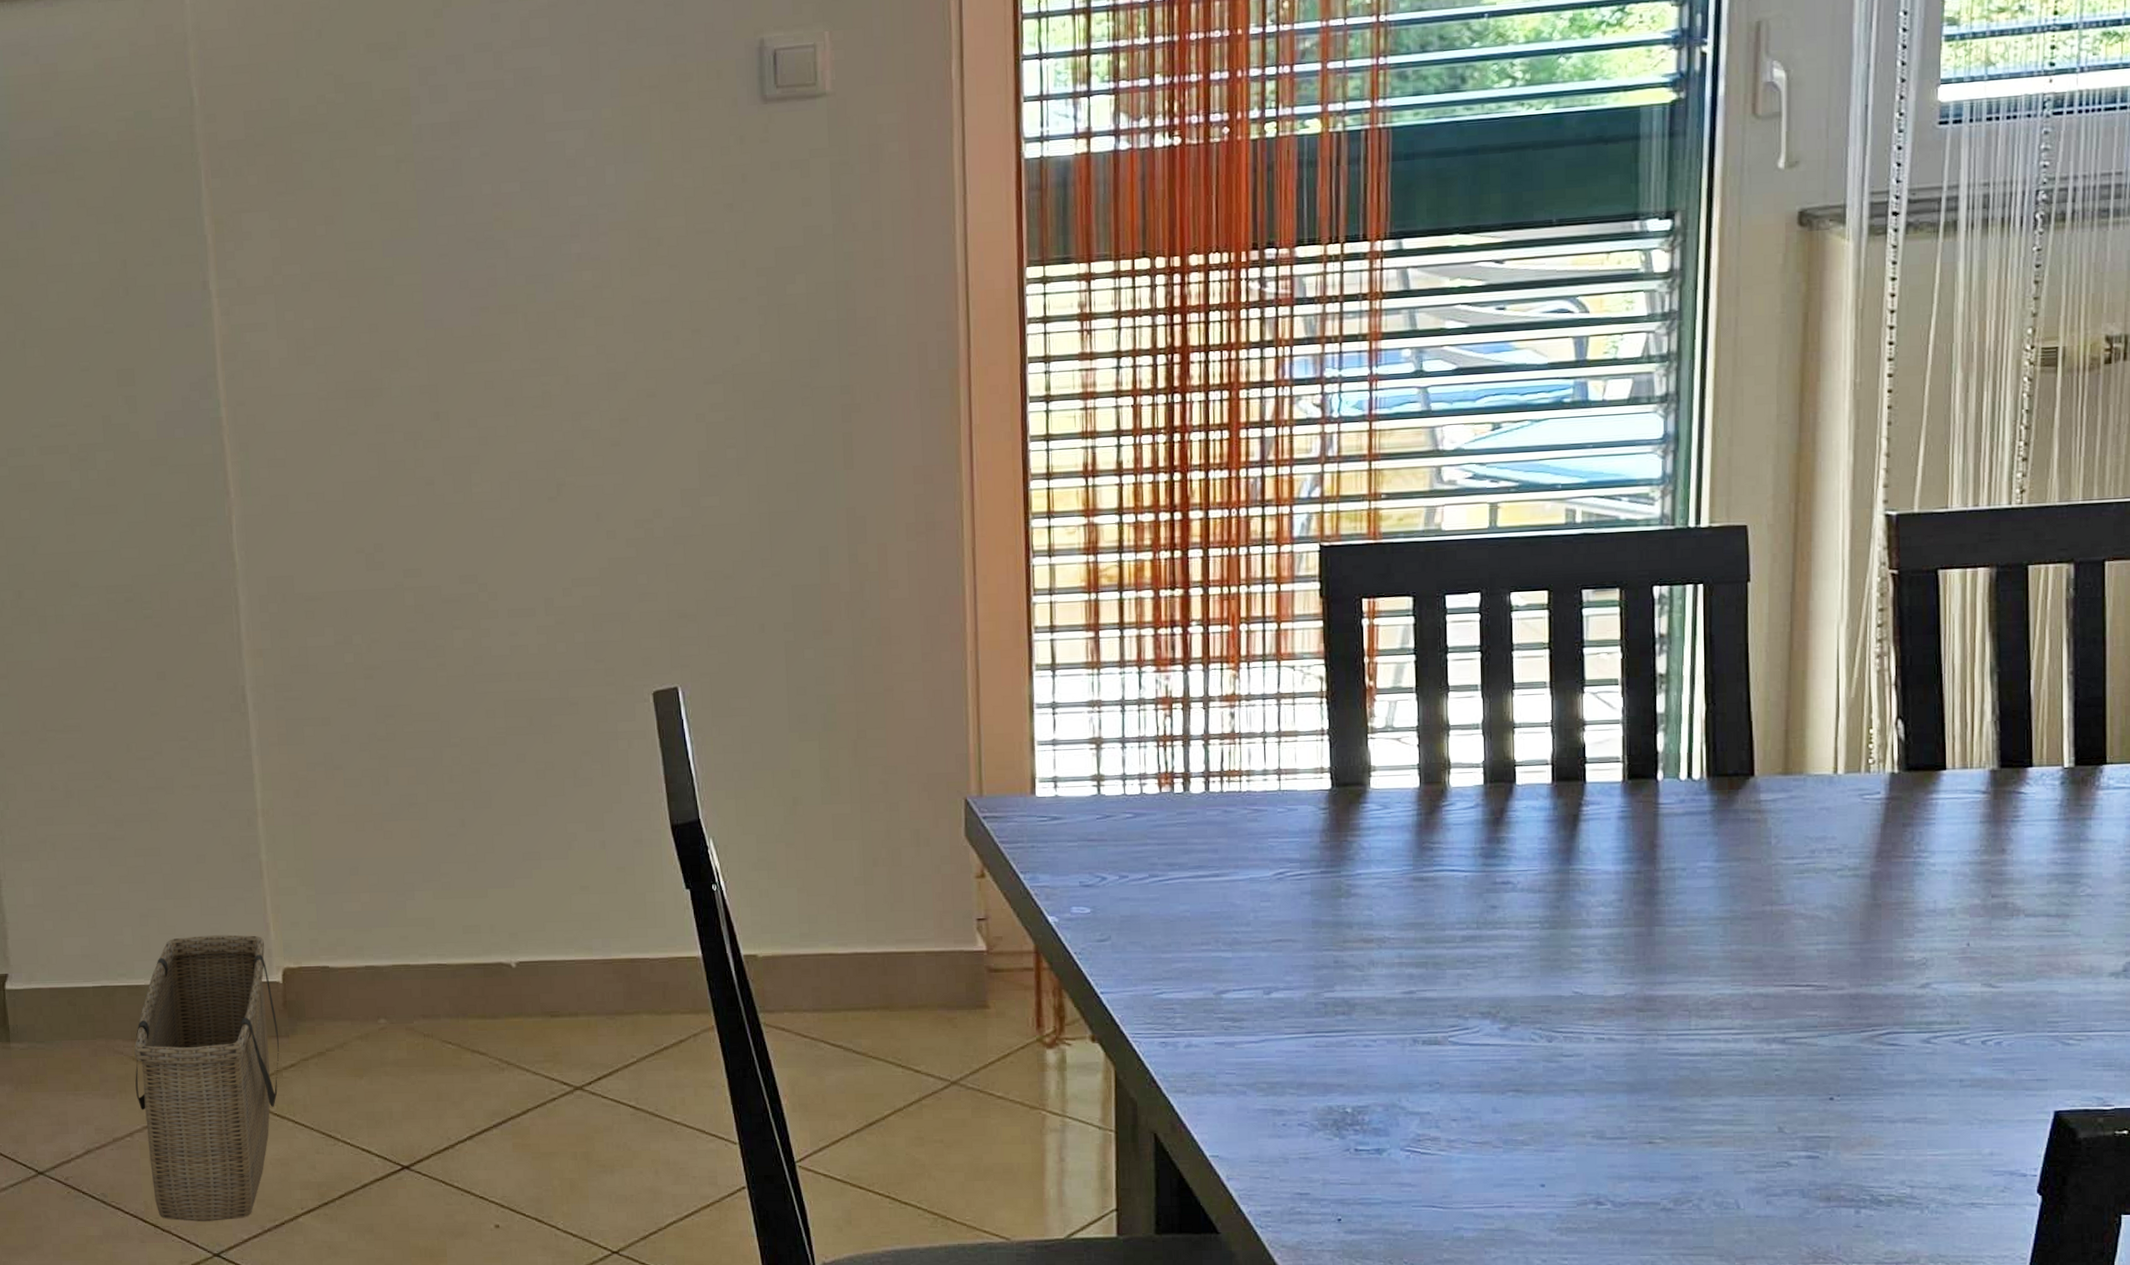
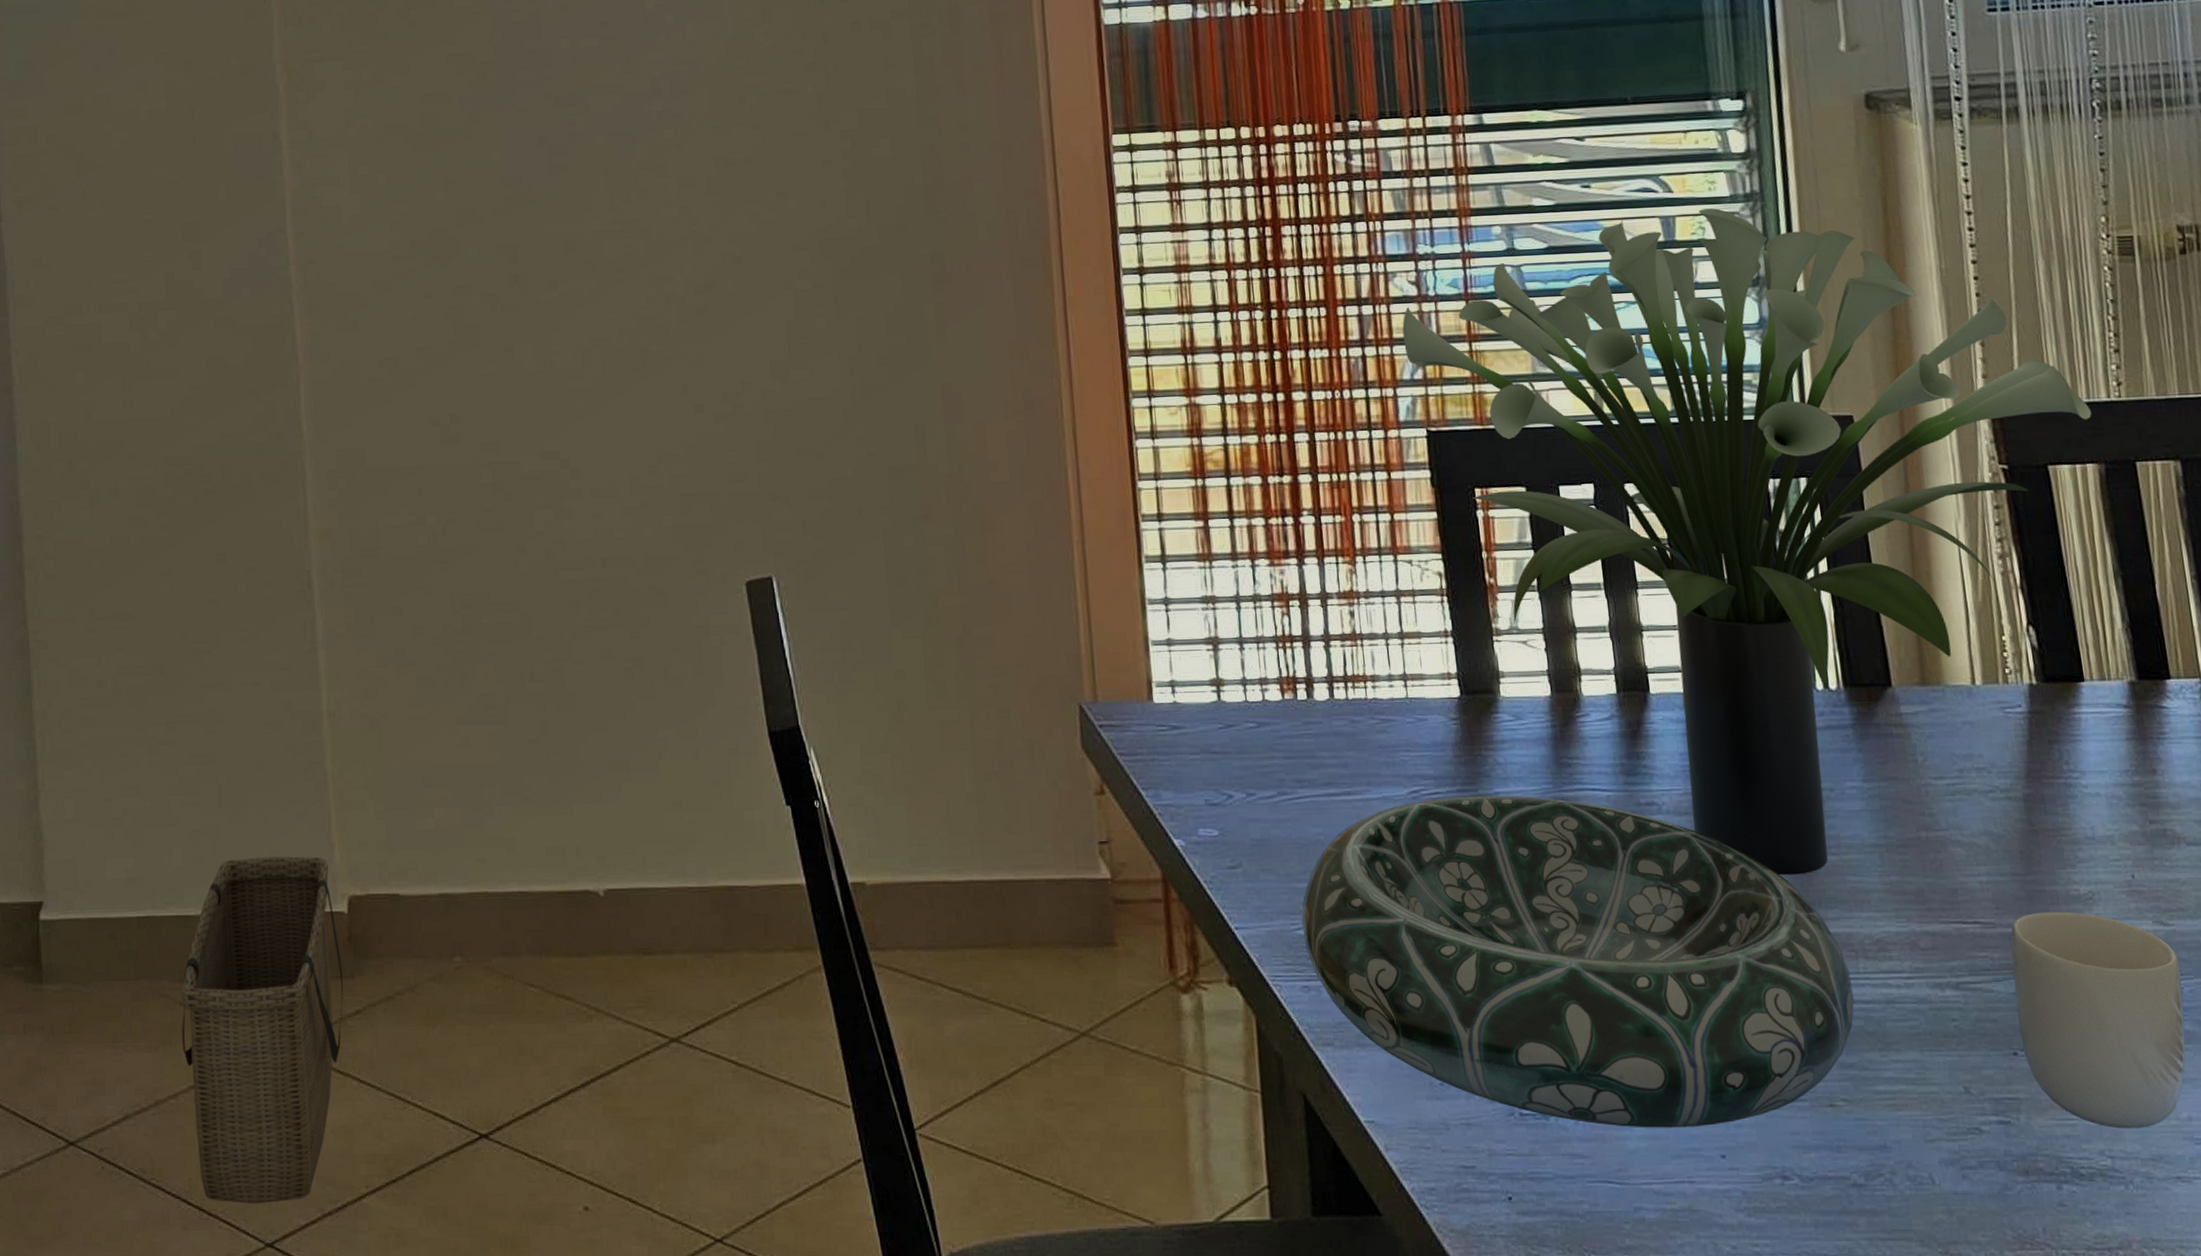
decorative bowl: none [1164,876,1683,1162] -> present [1301,795,1855,1128]
flower arrangement: none [1303,327,1990,945] -> present [1402,208,2092,876]
cup: none [1838,975,2002,1163] -> present [2011,911,2186,1129]

